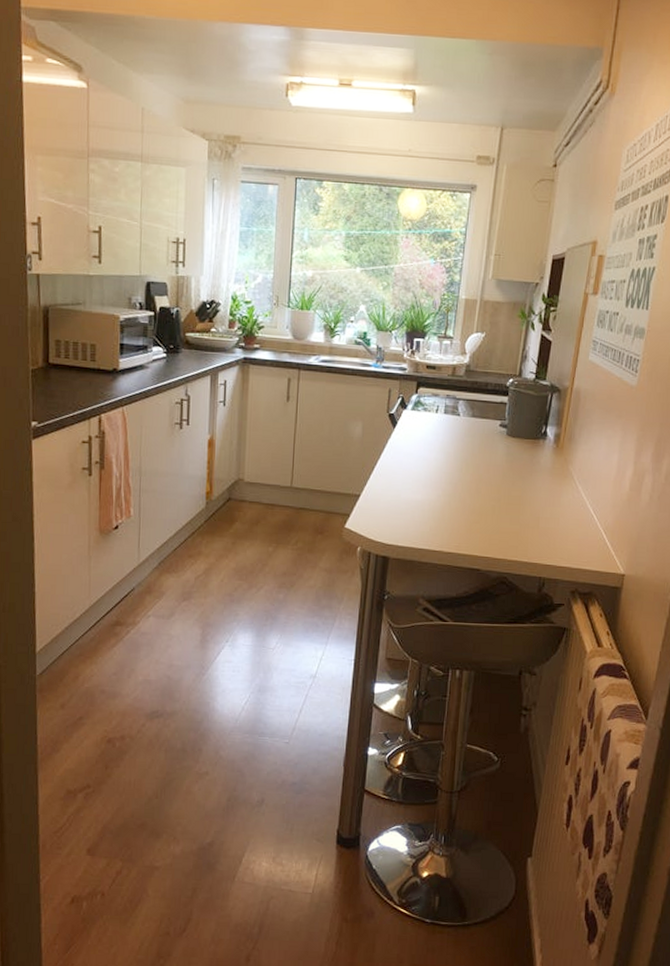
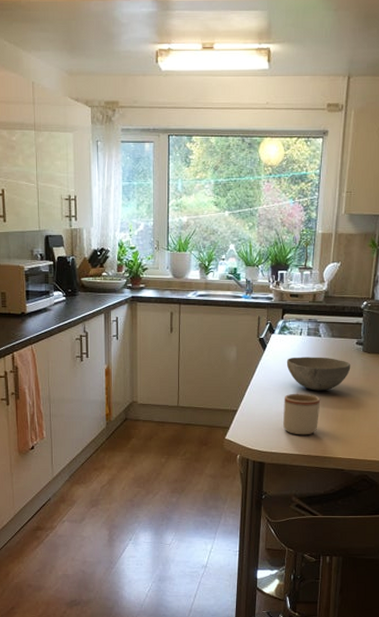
mug: none [412,478,457,528] -> present [283,393,321,435]
bowl: none [419,437,493,478] -> present [286,357,351,391]

